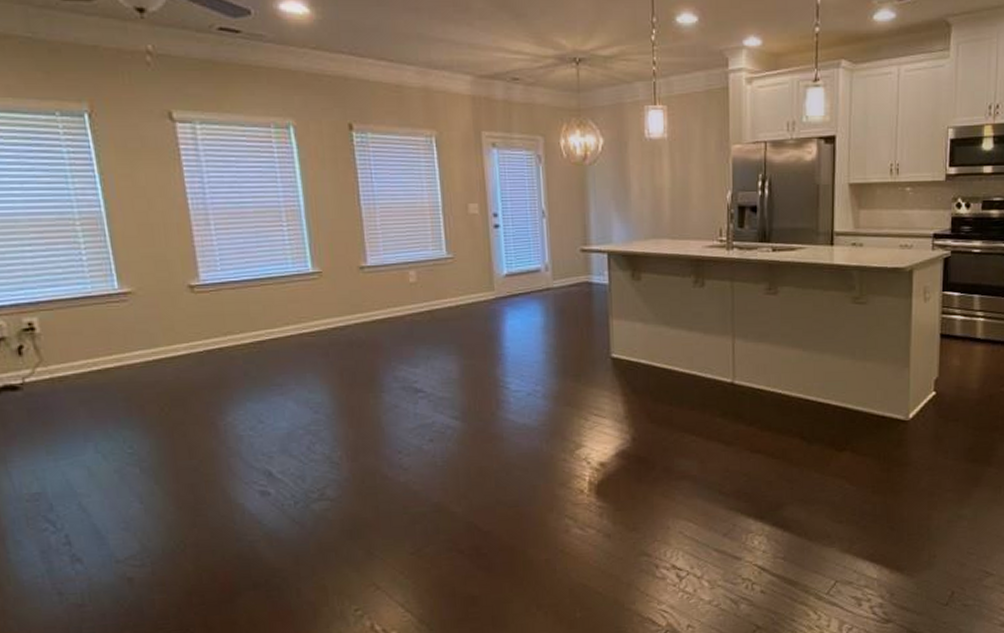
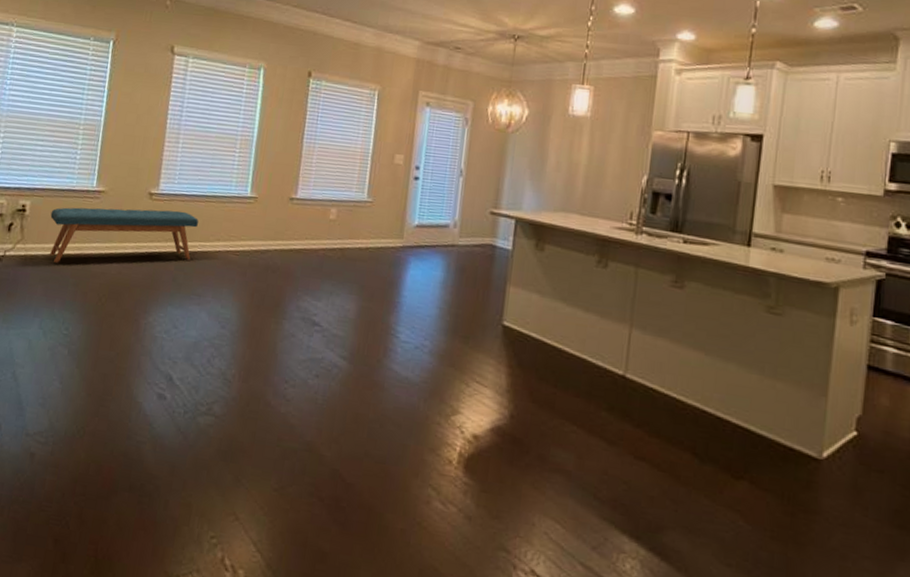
bench: none [69,300,259,380] -> present [50,207,199,263]

